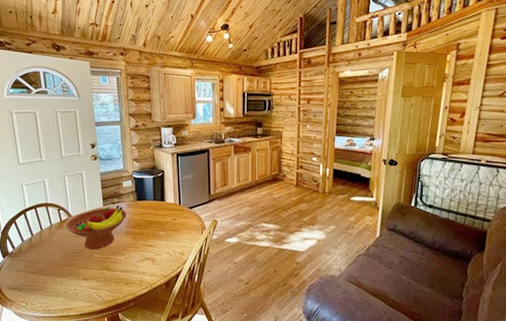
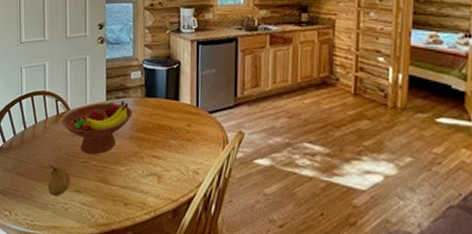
fruit: none [56,262,78,285] -> present [47,164,71,196]

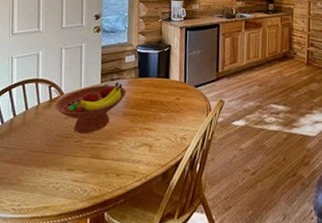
fruit: present [47,164,71,196] -> none [37,148,63,177]

